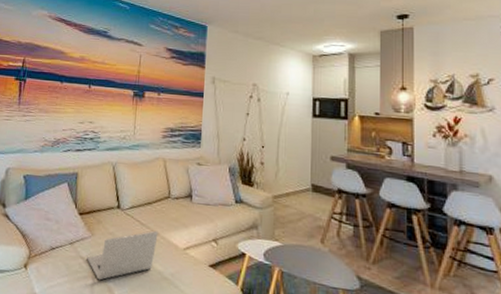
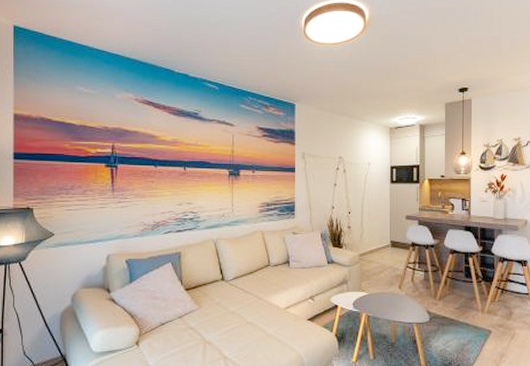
laptop: present [87,230,158,281] -> none [196,296,261,346]

